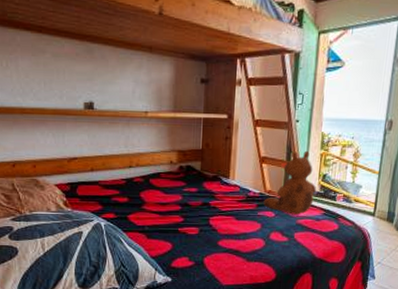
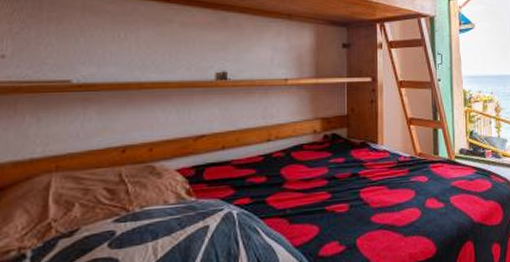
teddy bear: present [263,150,316,215] -> none [415,108,465,177]

